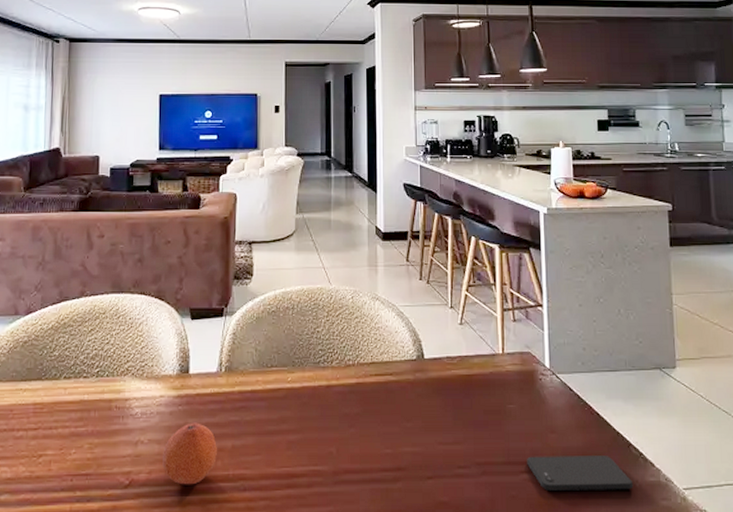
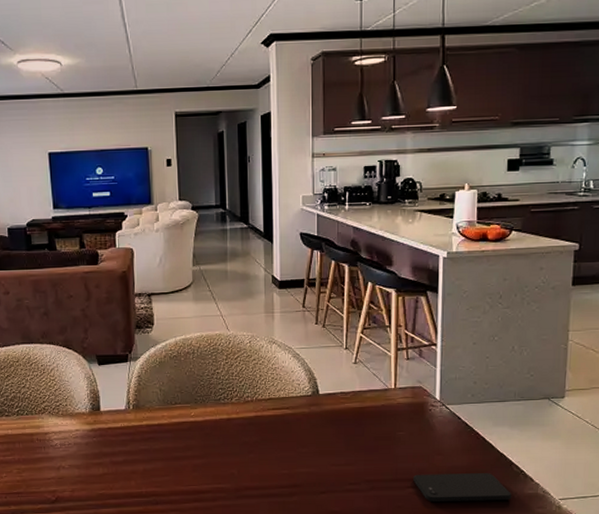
fruit: present [162,423,217,485] -> none [82,451,131,500]

